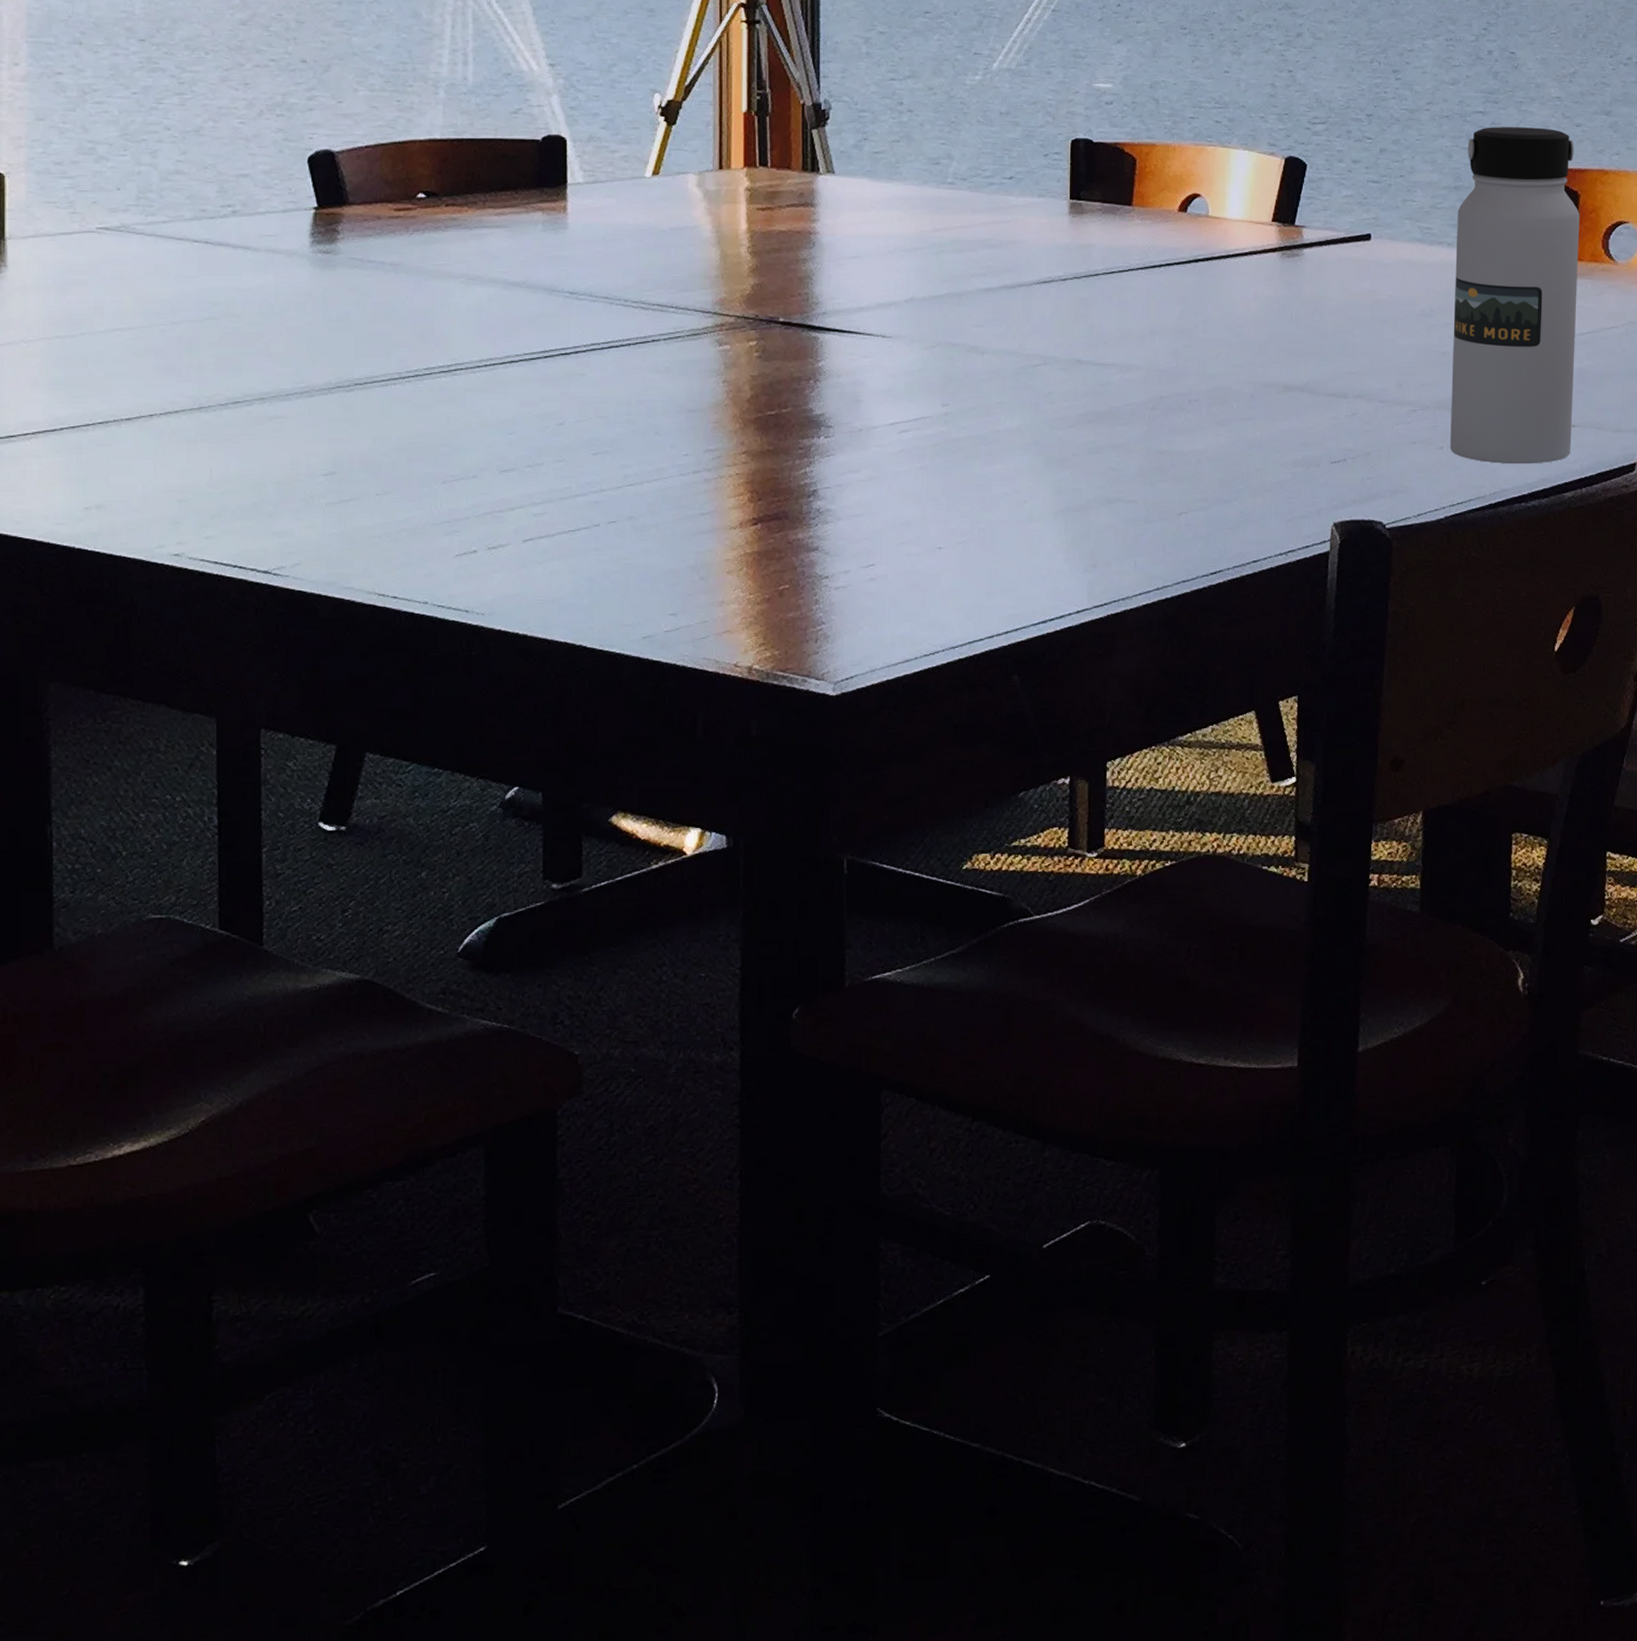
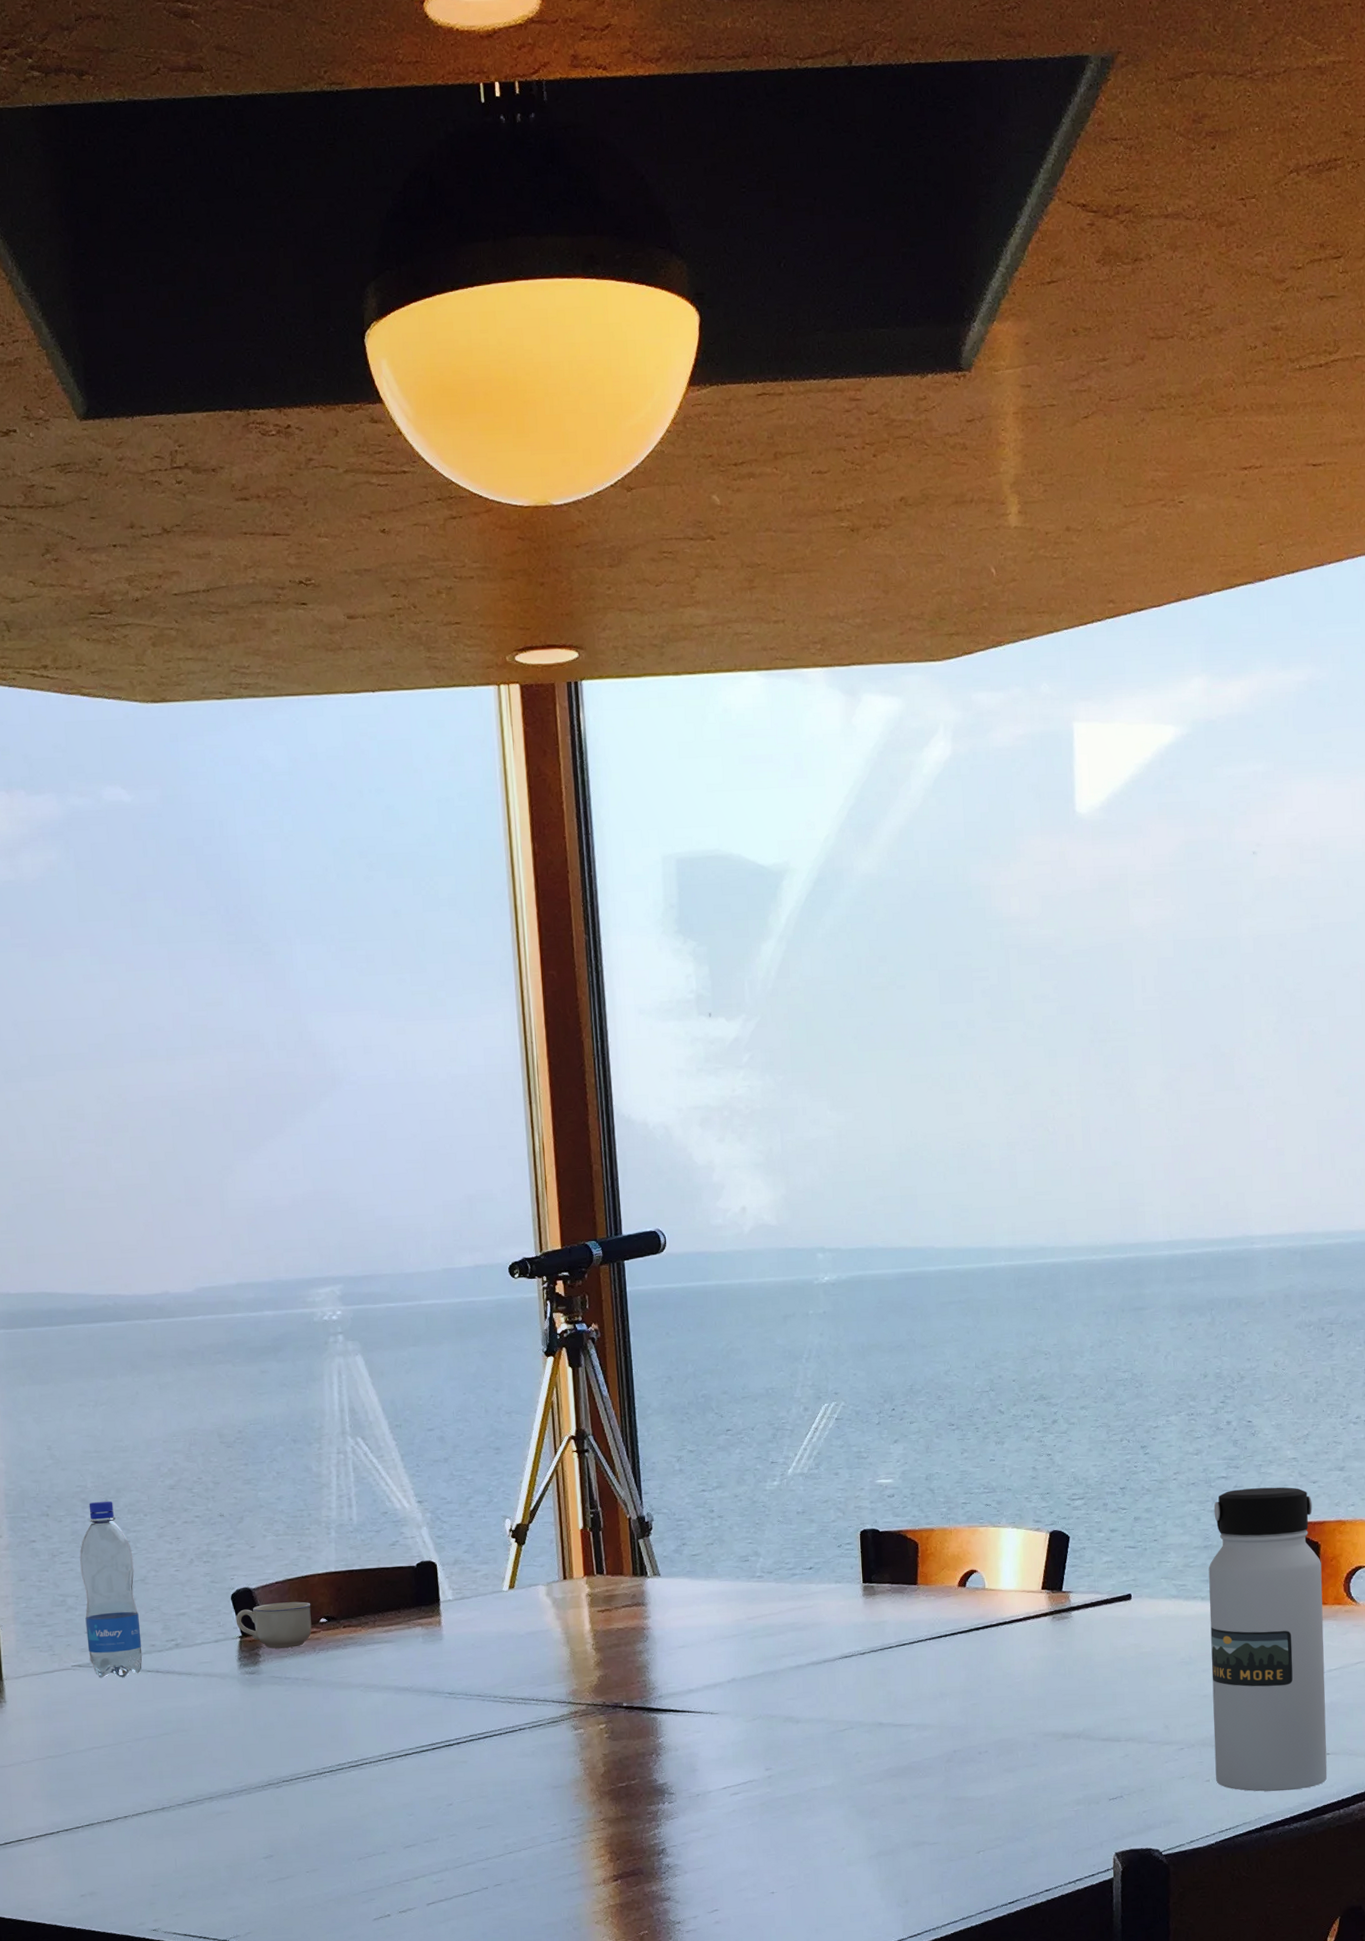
bottle: none [118,32,189,246] -> present [79,1501,143,1679]
cup: none [311,171,408,225] -> present [236,1601,312,1649]

